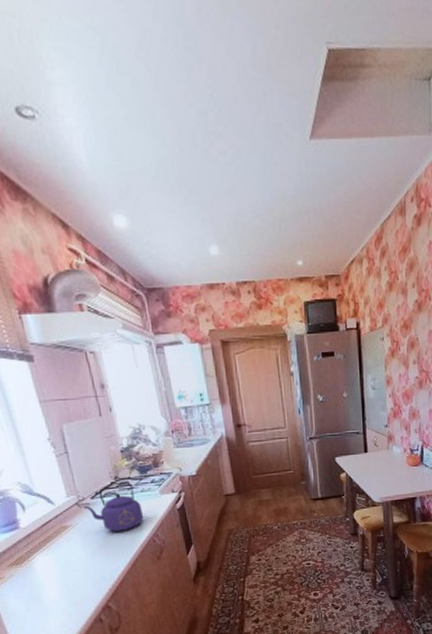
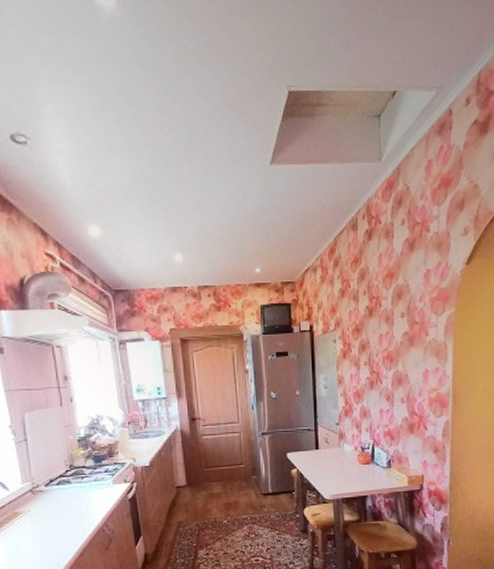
kettle: present [84,481,144,532] -> none [37,470,95,521]

